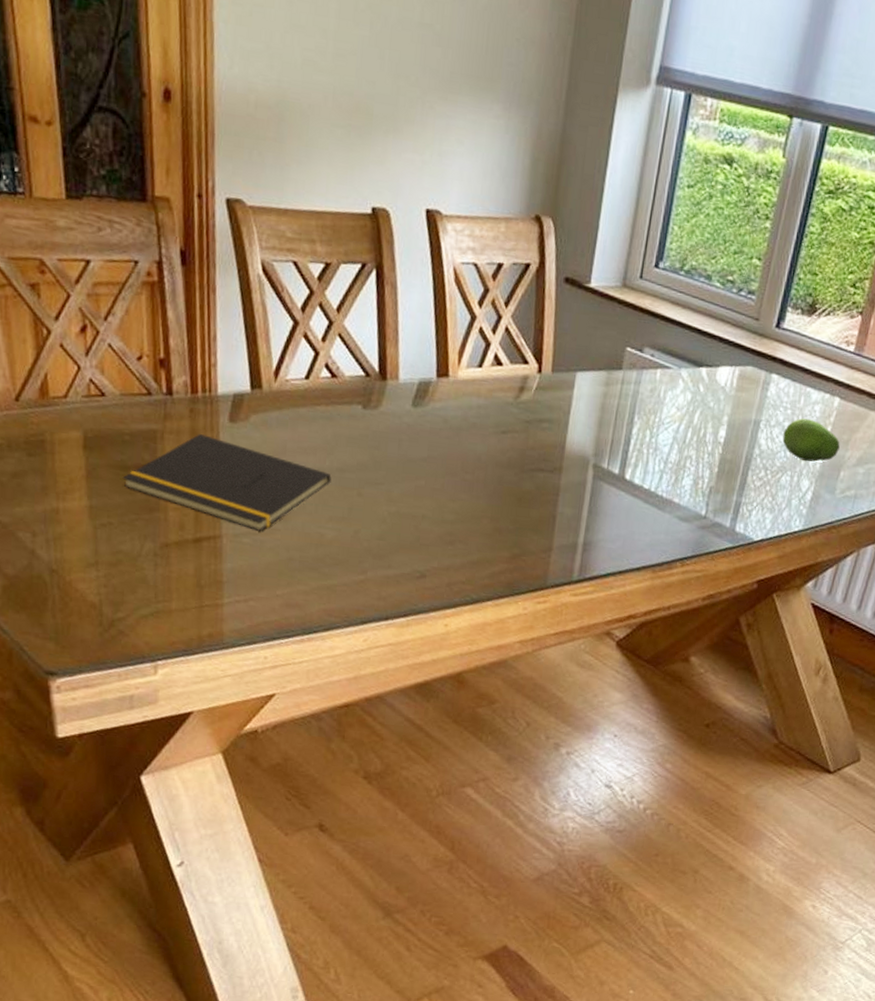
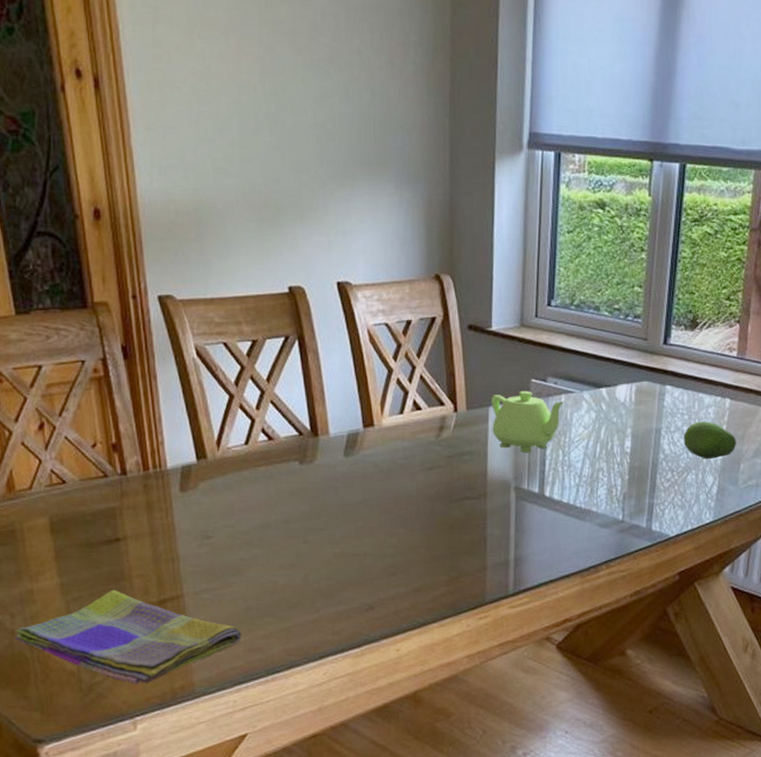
dish towel: none [35,519,281,627] -> present [15,589,242,684]
notepad: present [122,434,332,531] -> none [88,506,278,586]
teapot: none [576,358,660,429] -> present [491,390,565,453]

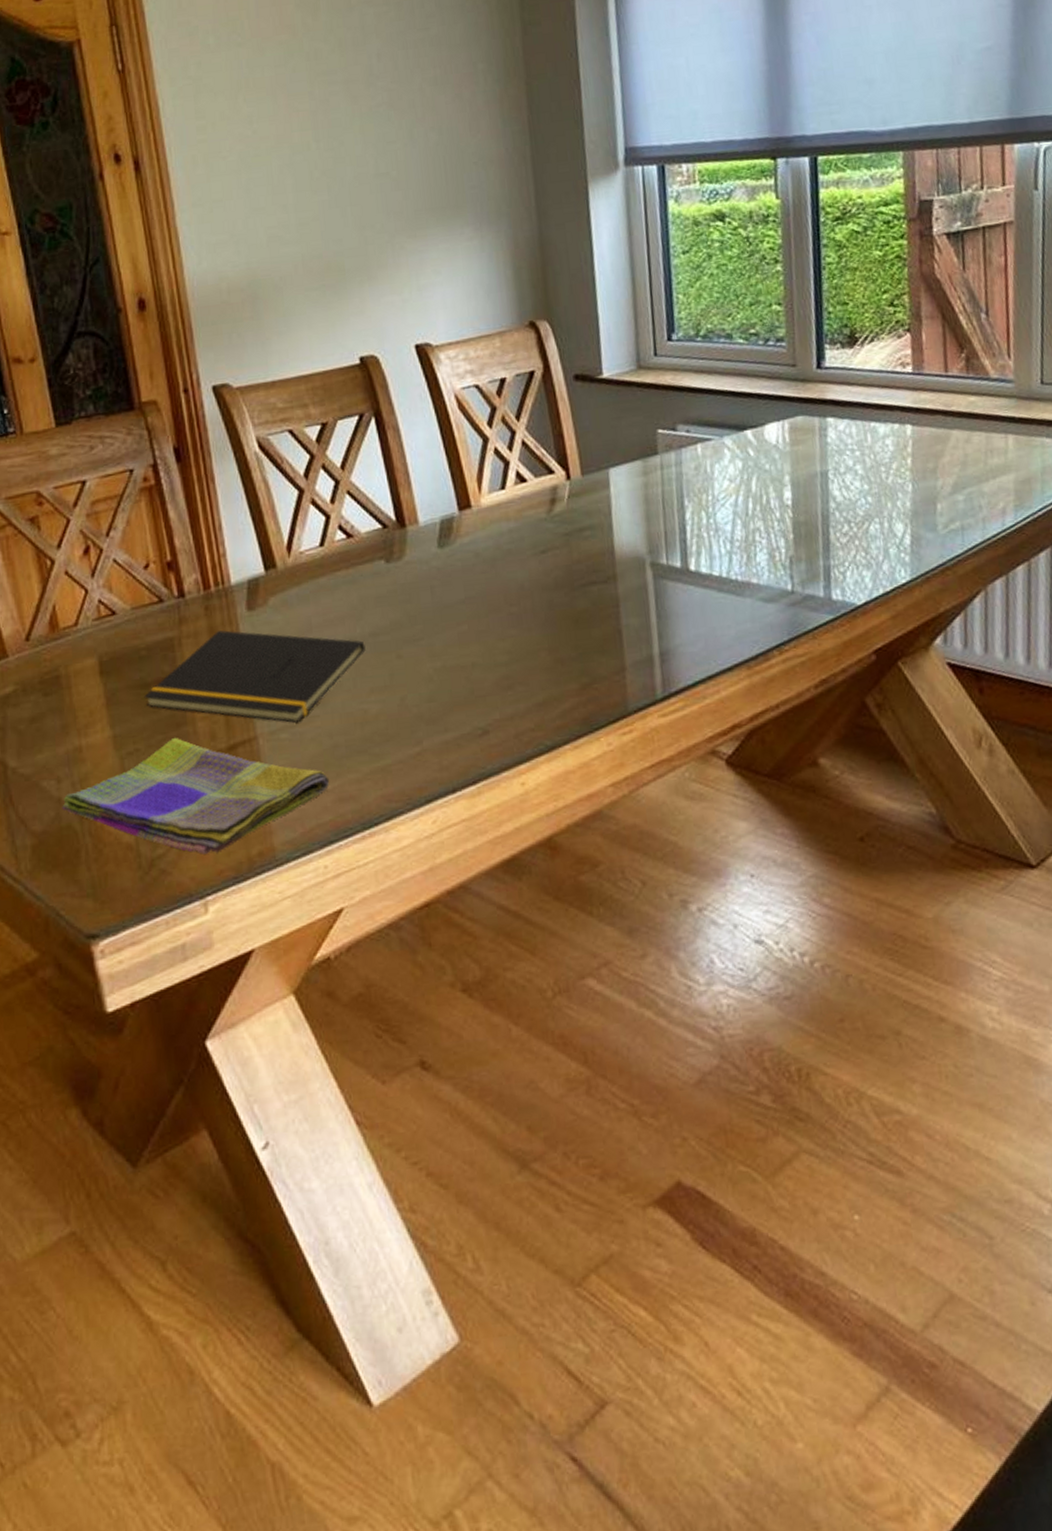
notepad: none [88,506,278,586] -> present [144,630,366,722]
teapot: present [491,390,565,453] -> none [611,444,703,520]
fruit: present [683,421,736,460] -> none [857,455,928,503]

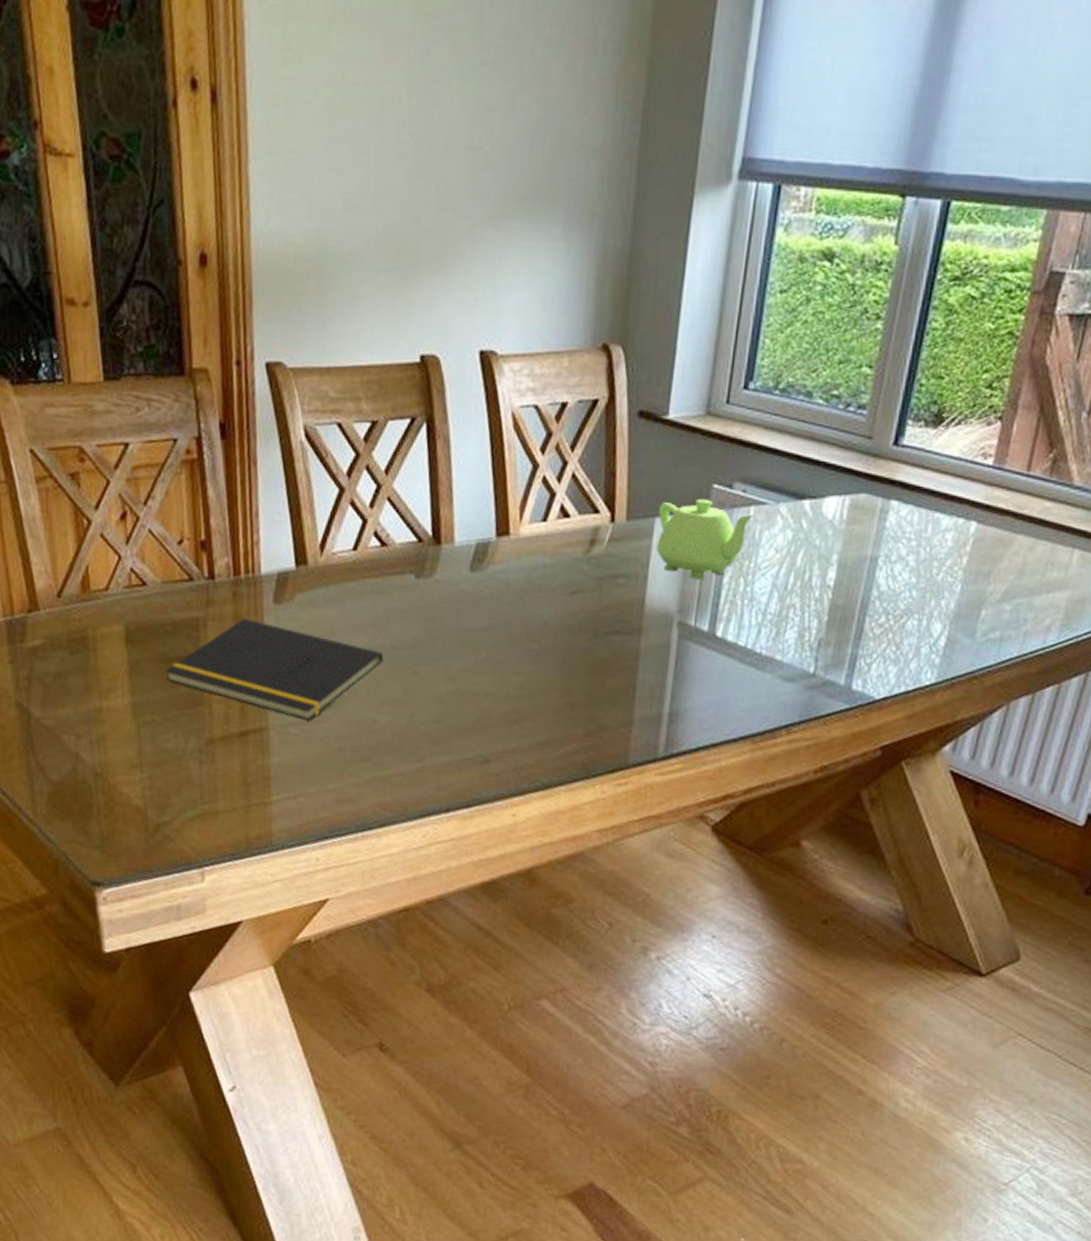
dish towel: present [62,737,330,854] -> none [79,714,332,829]
teapot: none [611,444,703,520] -> present [656,498,754,579]

